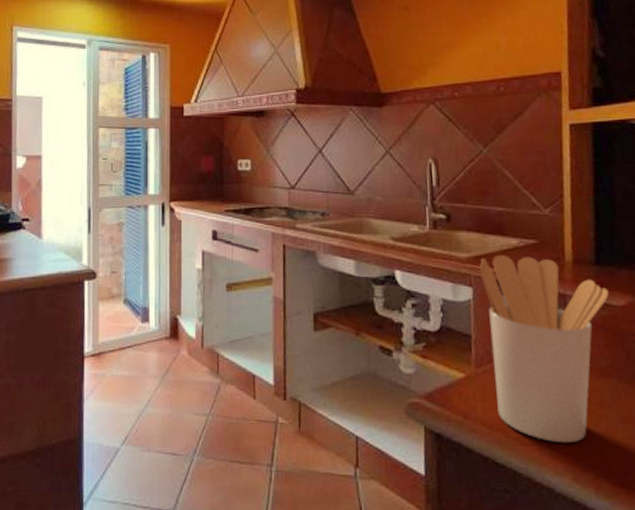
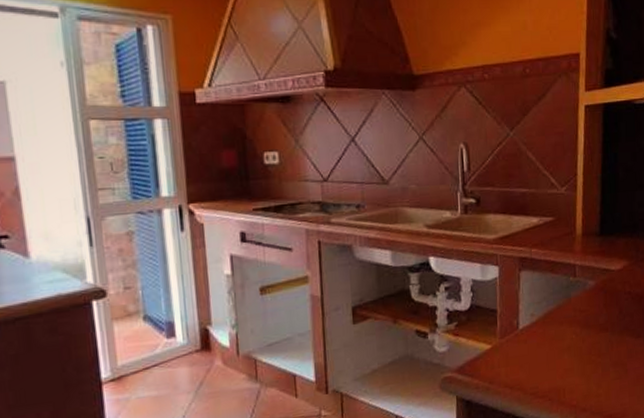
utensil holder: present [480,255,610,444] -> none [505,233,610,392]

